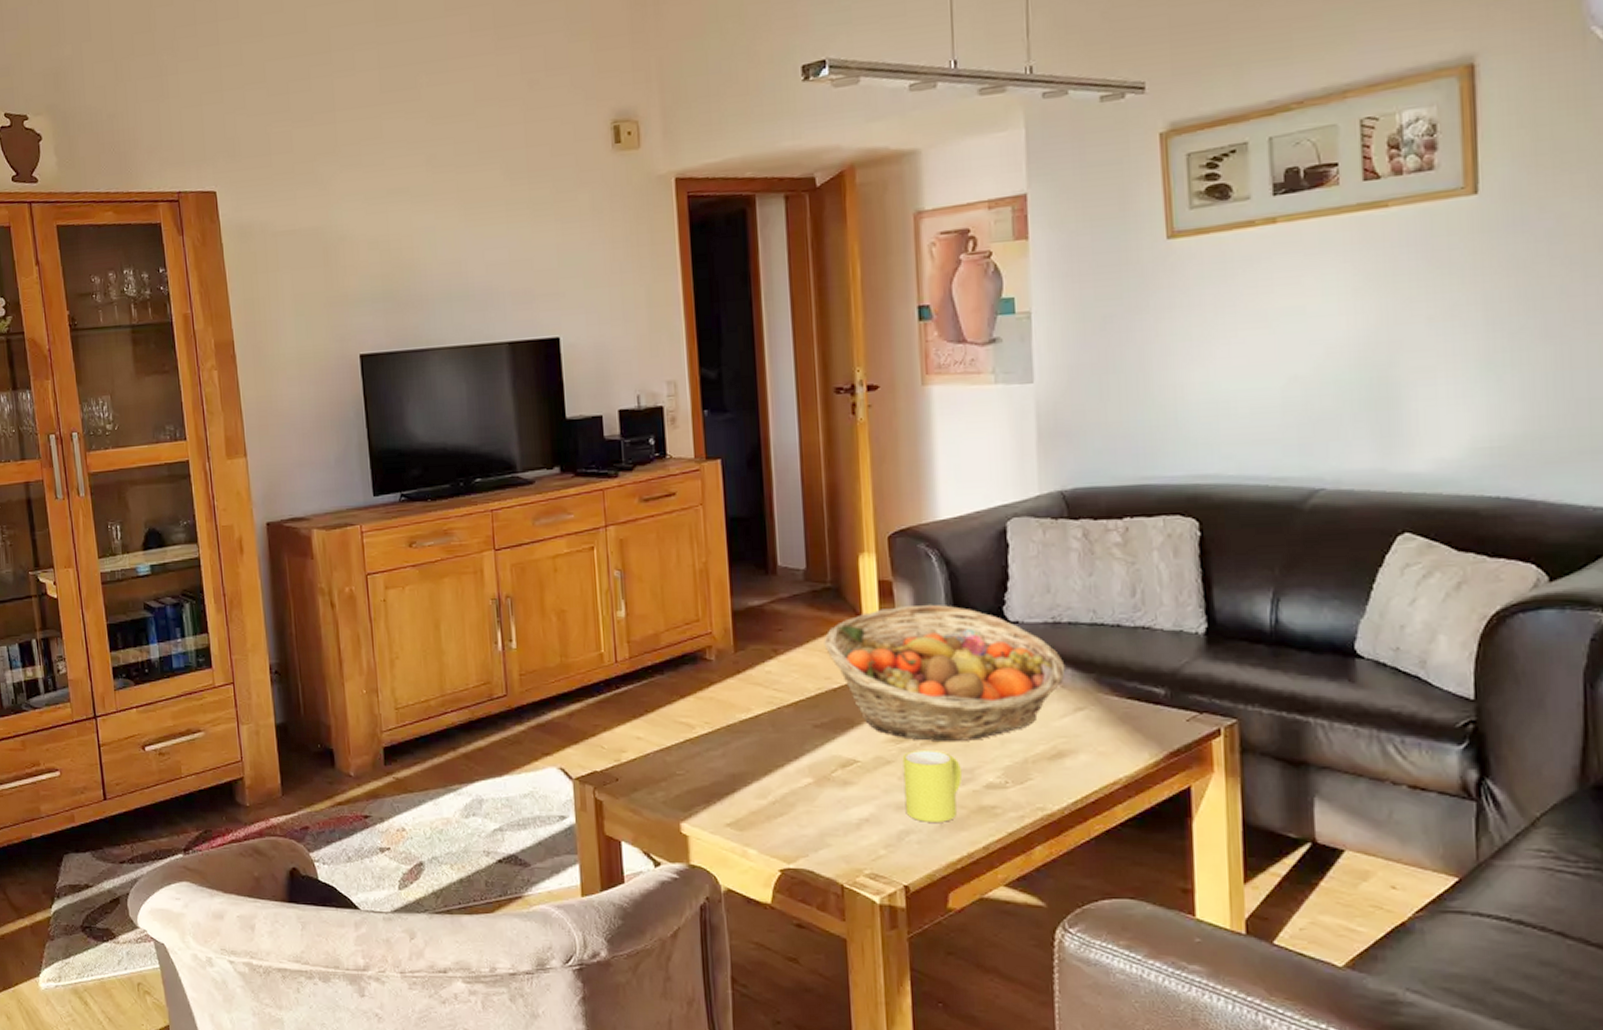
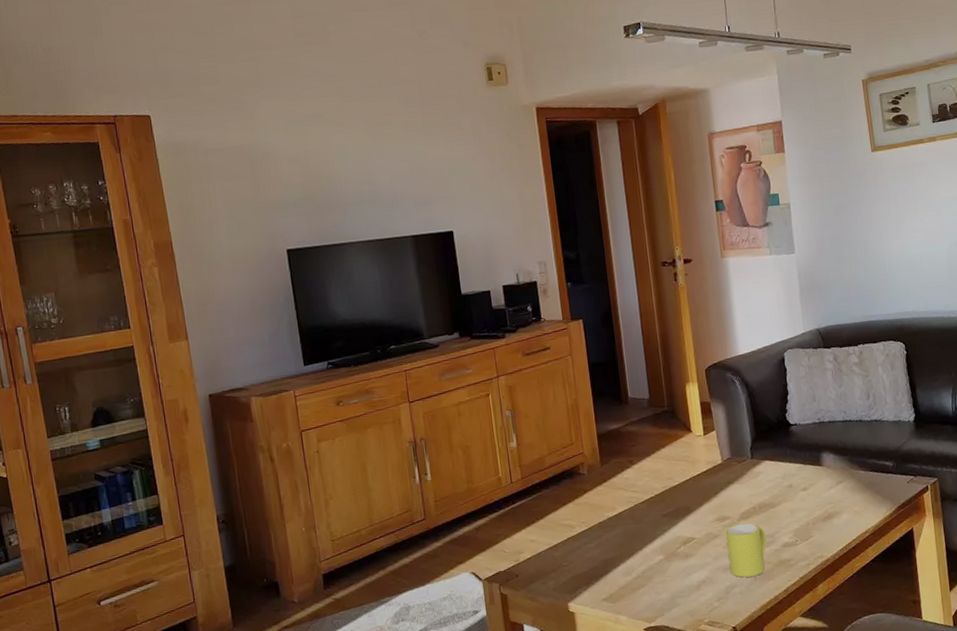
fruit basket: present [824,604,1066,741] -> none [665,416,830,518]

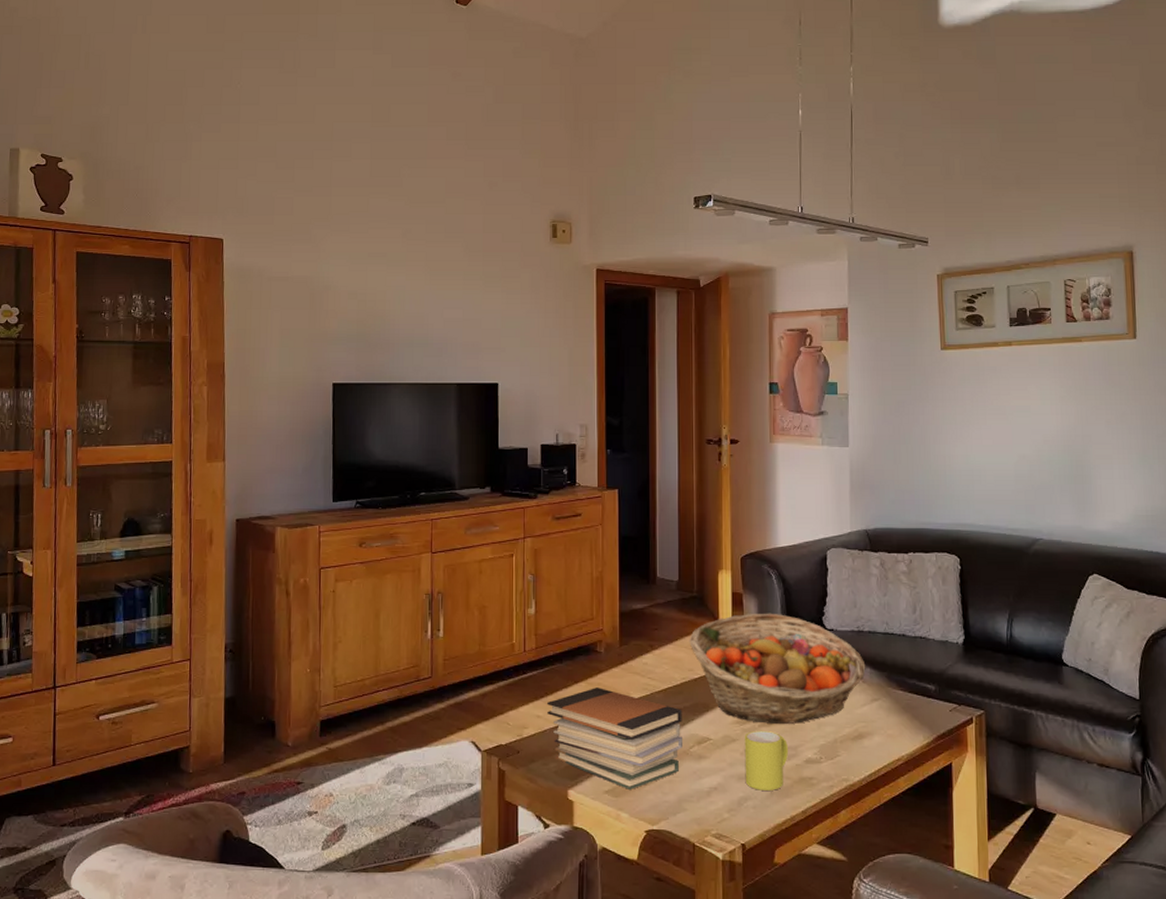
book stack: none [539,506,670,595] -> present [547,688,682,790]
fruit basket: none [665,416,830,518] -> present [689,613,866,724]

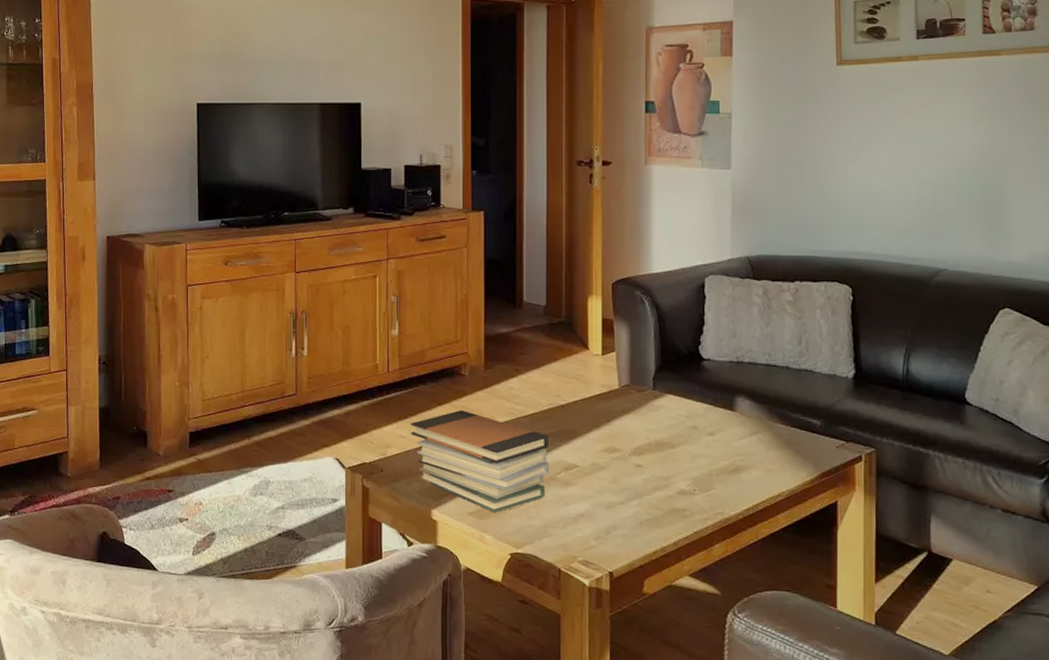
fruit basket: present [689,613,866,724] -> none [556,340,745,454]
mug: present [744,730,788,790] -> none [613,459,659,520]

